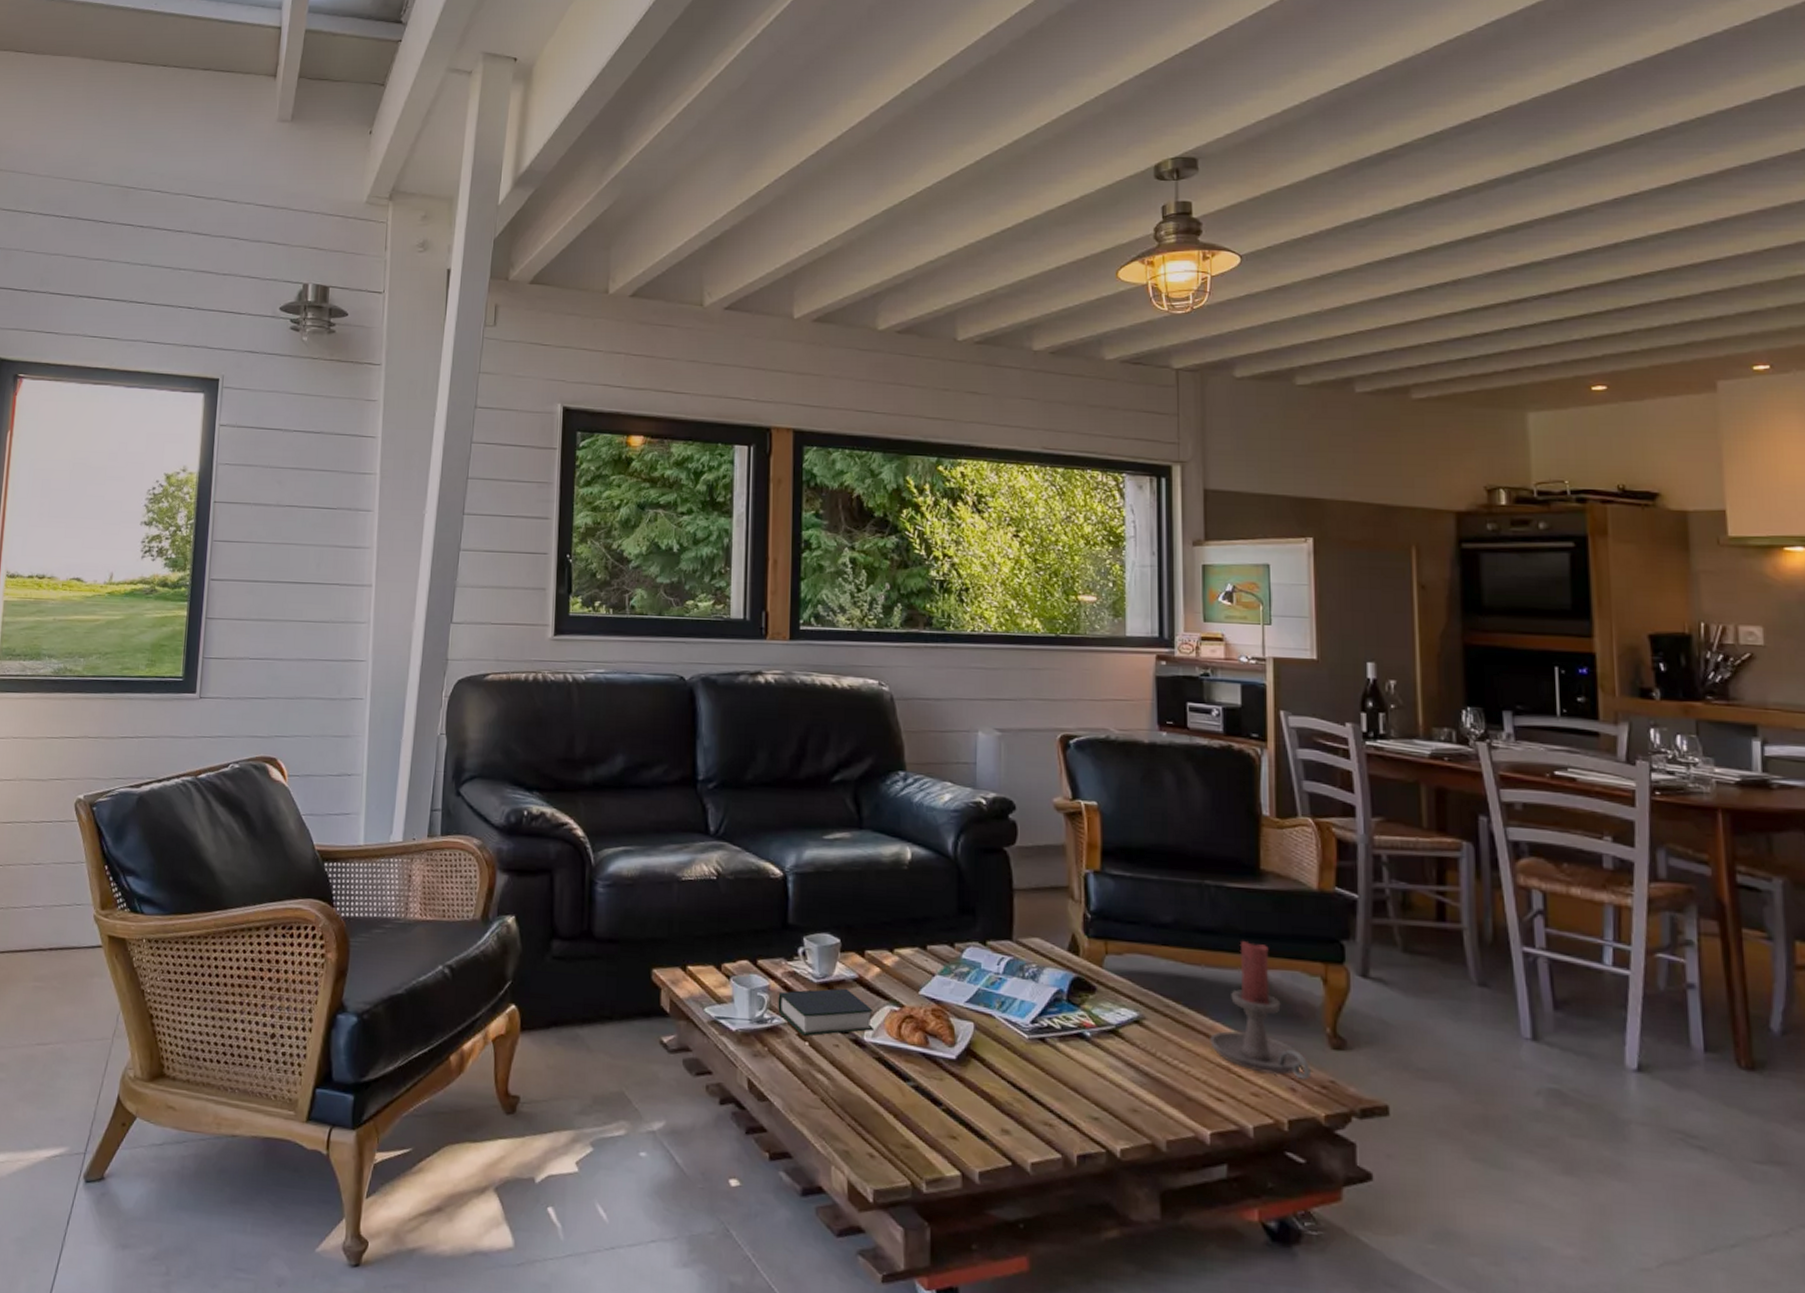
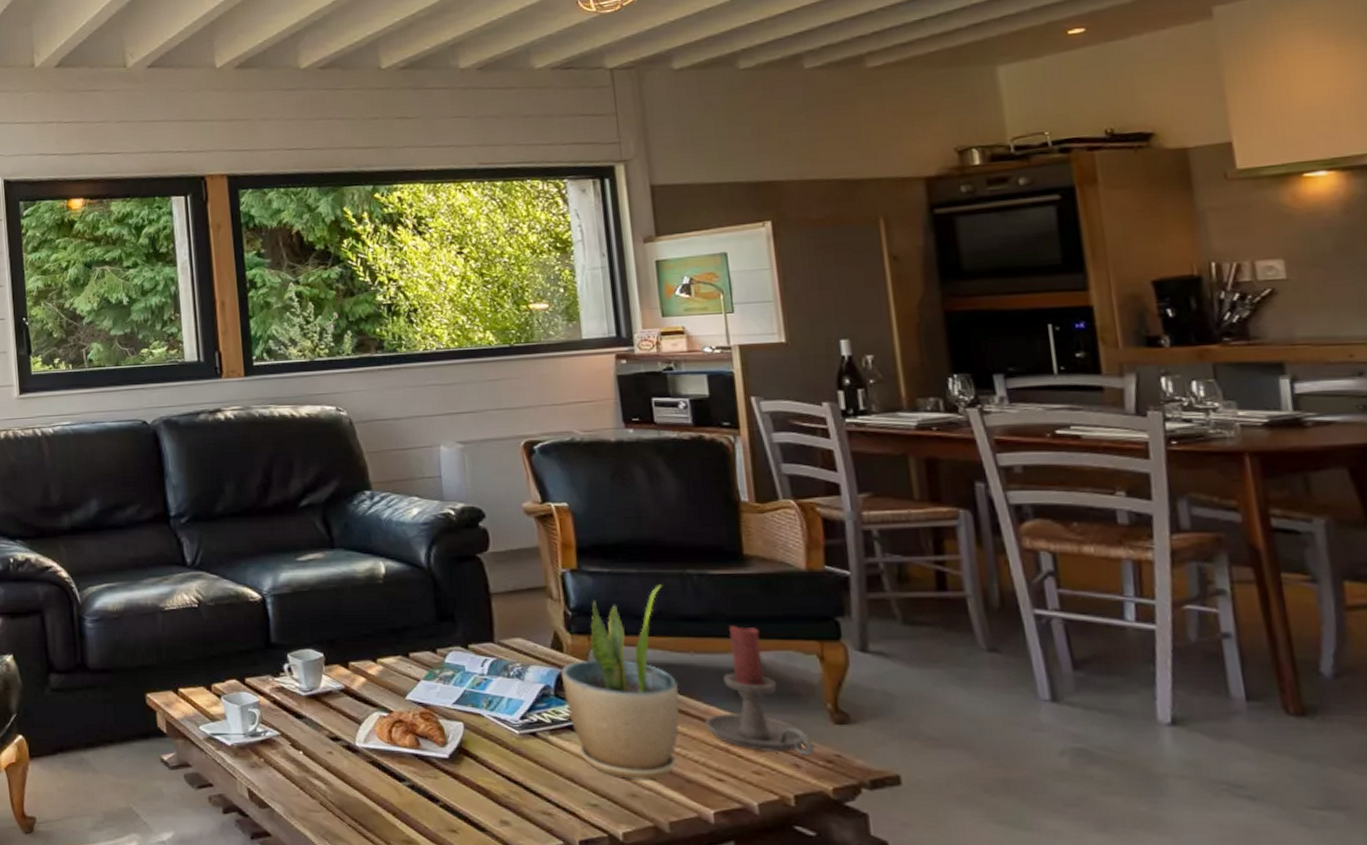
book: present [778,988,875,1036] -> none [269,699,366,746]
potted plant: none [1074,893,1188,1095] -> present [560,585,680,779]

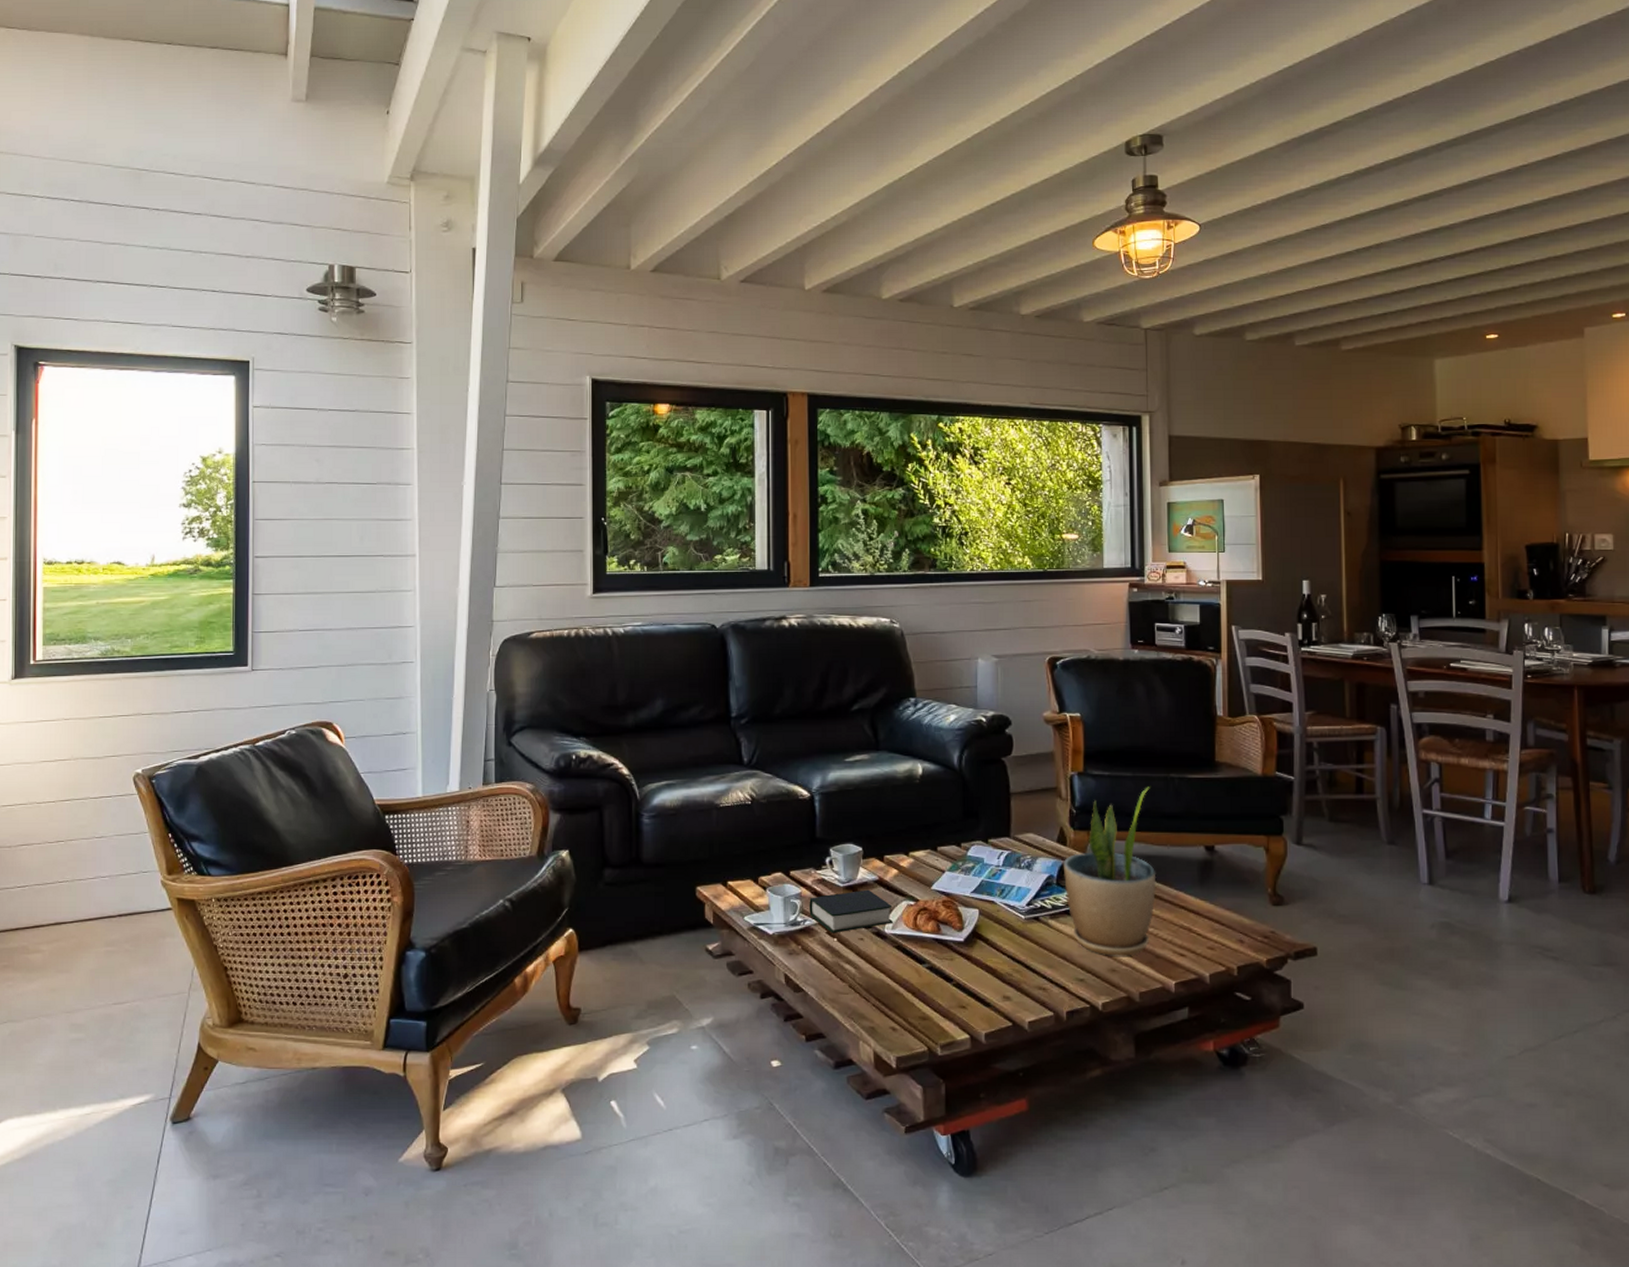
book: none [269,699,366,746] -> present [809,889,894,933]
candle holder: present [705,625,814,755] -> none [1175,822,1255,932]

